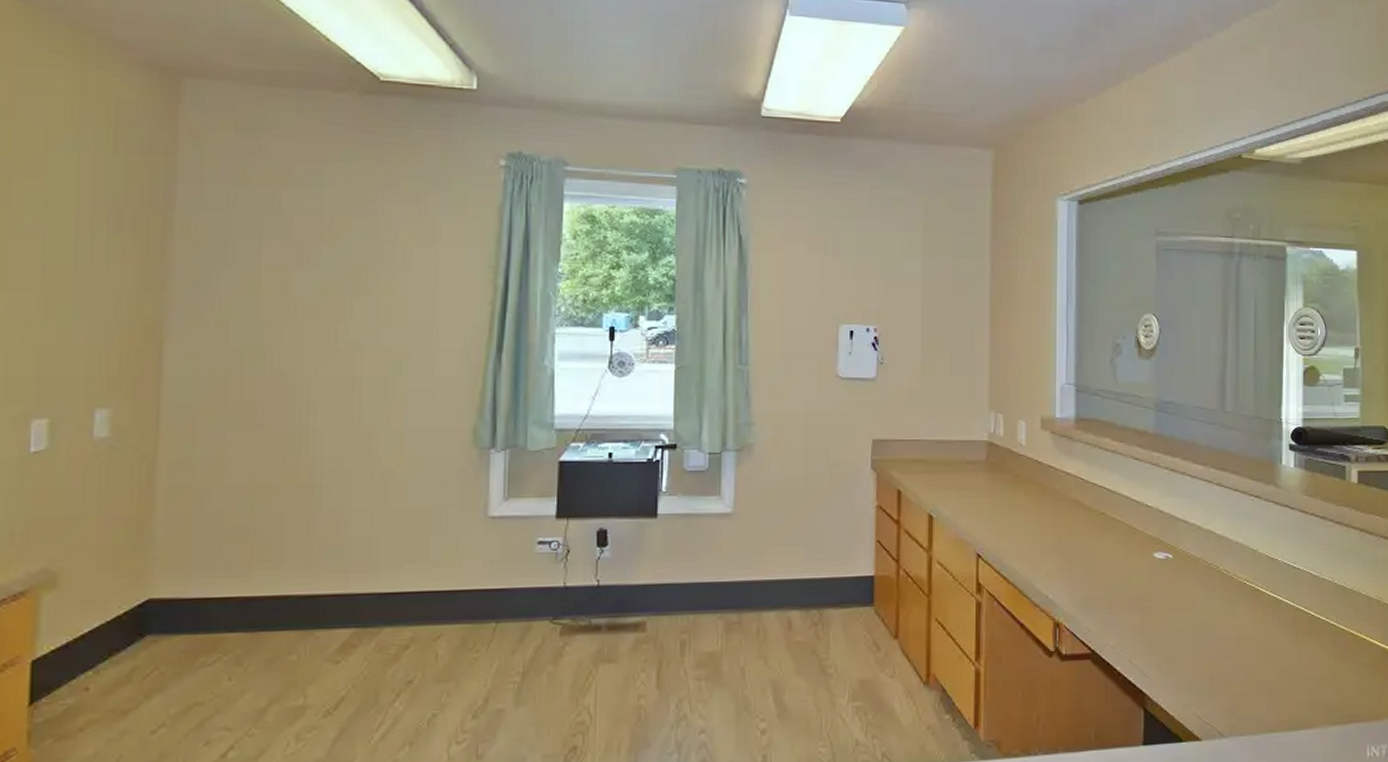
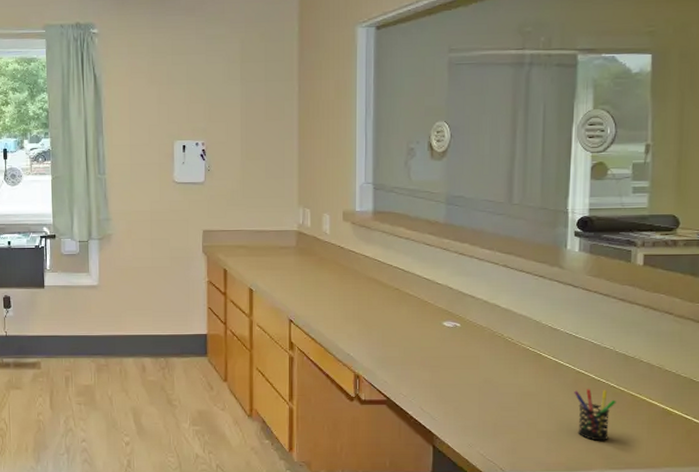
pen holder: none [1294,629,1337,691] -> present [574,389,616,441]

